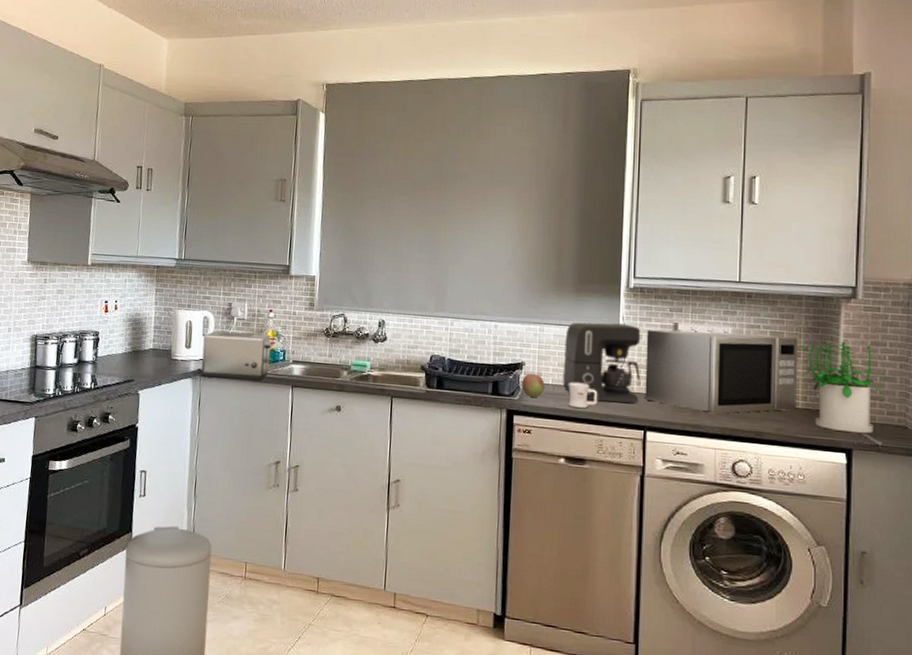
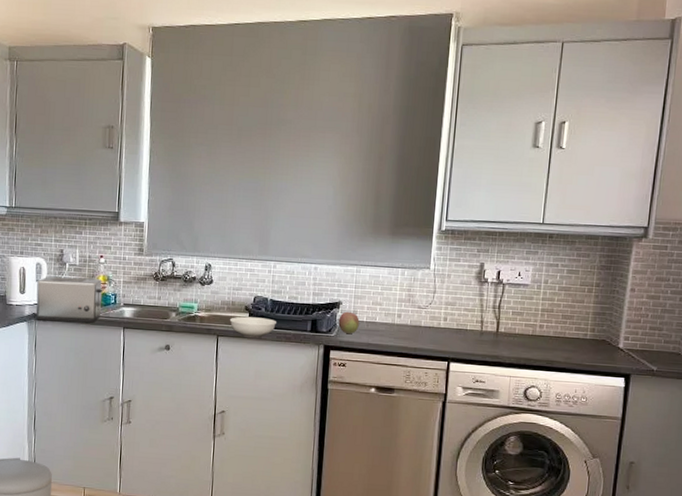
bowl: none [404,376,455,401] -> present [229,316,276,339]
coffee maker: present [562,322,641,404] -> none [375,263,450,338]
mug: present [568,382,598,409] -> none [380,319,408,344]
microwave: present [645,329,798,413] -> none [450,269,592,345]
potted plant: present [798,342,885,434] -> none [591,278,665,361]

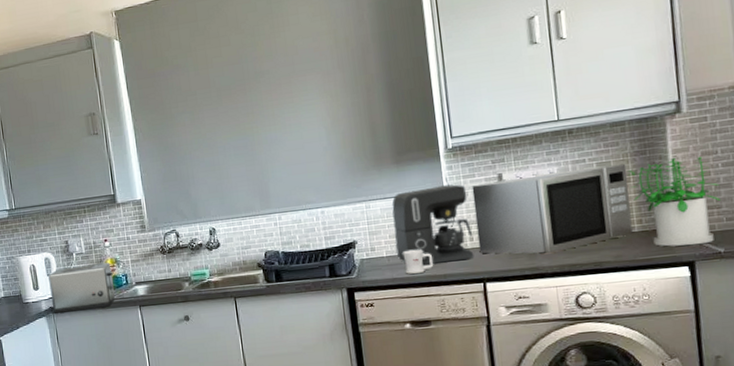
bowl: present [229,316,276,339] -> none [244,271,293,295]
fruit: present [338,311,360,334] -> none [357,249,380,273]
coffee maker: none [375,263,450,338] -> present [391,184,475,265]
mug: none [380,319,408,344] -> present [403,249,434,275]
microwave: none [450,269,592,345] -> present [472,163,633,255]
potted plant: none [591,278,665,361] -> present [627,156,722,247]

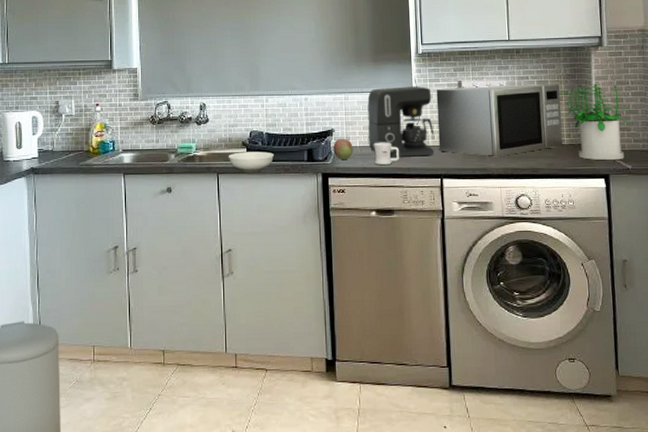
toaster: present [47,263,116,314] -> none [33,127,101,175]
bowl: none [244,271,293,295] -> present [228,151,274,173]
fruit: none [357,249,380,273] -> present [333,138,353,161]

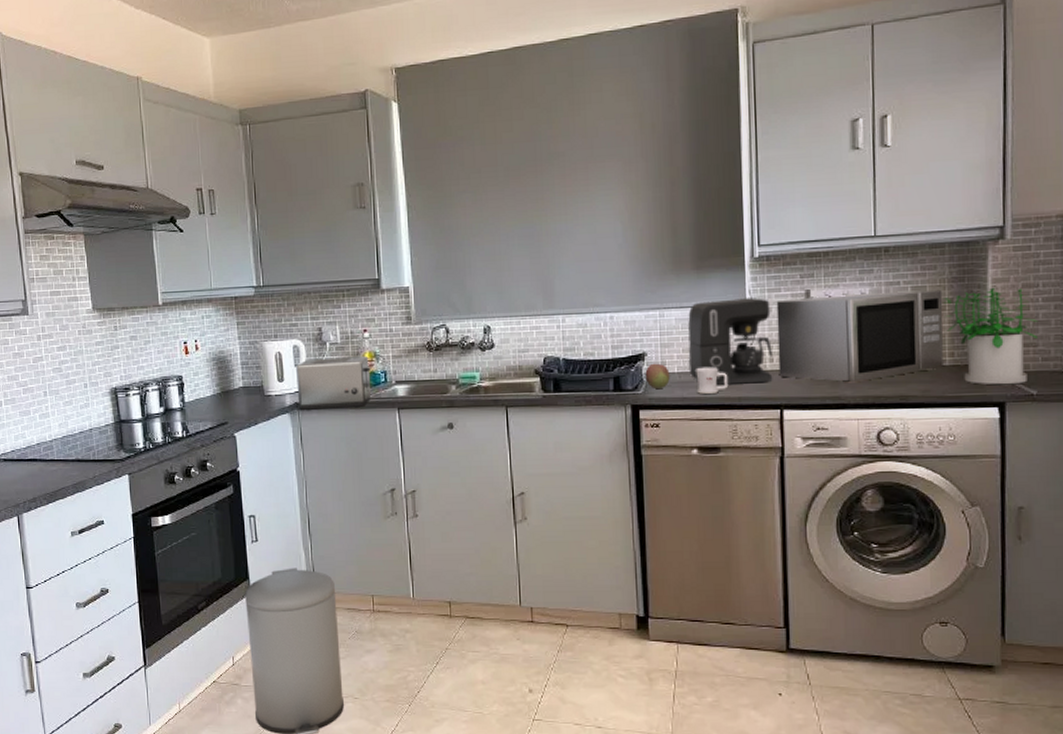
toaster: none [33,127,101,175] -> present [295,356,372,411]
bowl: present [228,151,274,173] -> none [518,380,573,406]

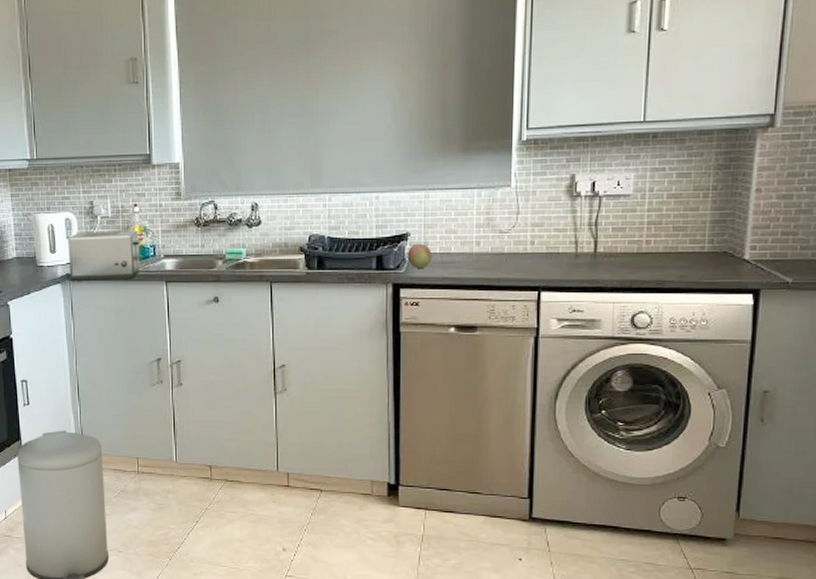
coffee maker: present [688,298,773,385] -> none [450,181,535,266]
mug: present [696,367,729,395] -> none [457,248,489,276]
microwave: present [776,289,944,383] -> none [539,176,707,267]
potted plant: present [943,288,1039,385] -> none [707,176,800,273]

